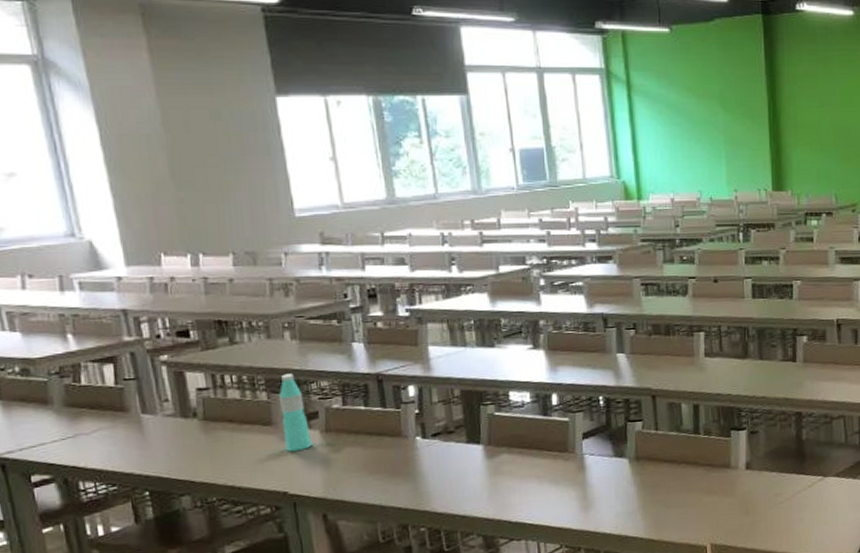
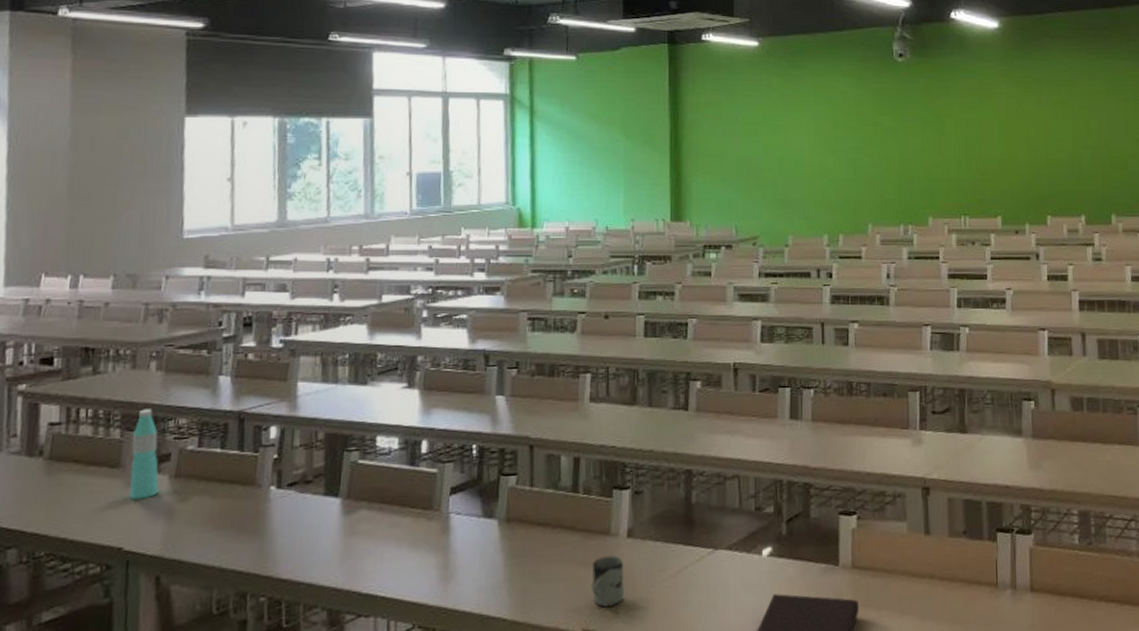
cup: none [716,484,745,526] -> present [591,555,624,608]

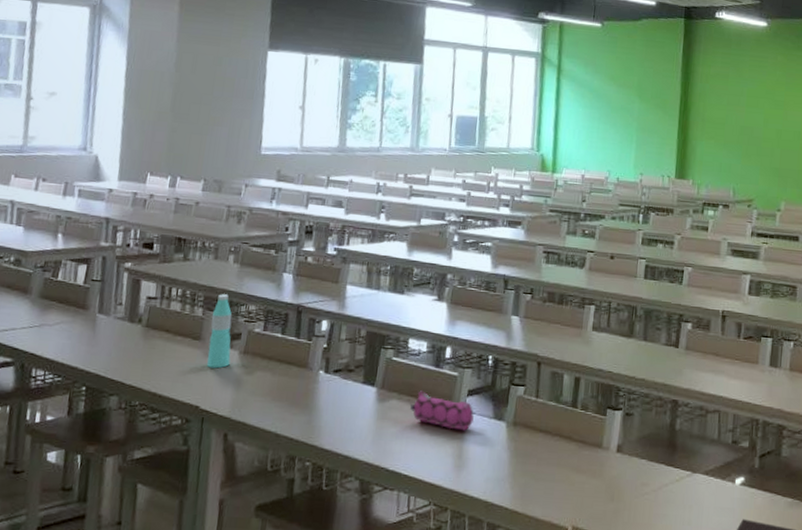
pencil case: none [383,495,460,536] -> present [410,391,474,431]
cup: present [591,555,624,608] -> none [582,465,612,511]

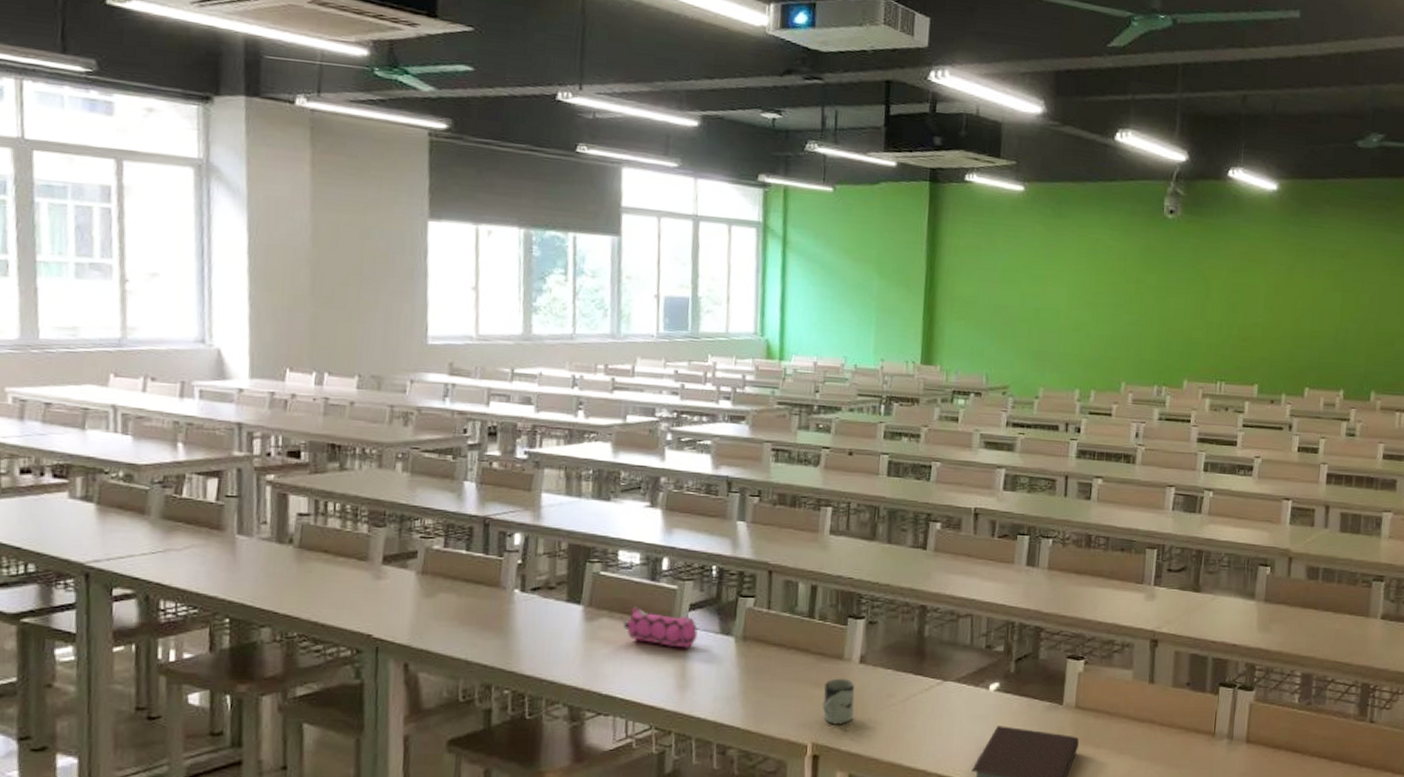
water bottle: present [206,294,232,369] -> none [377,507,406,592]
cup: none [582,465,612,511] -> present [822,678,855,725]

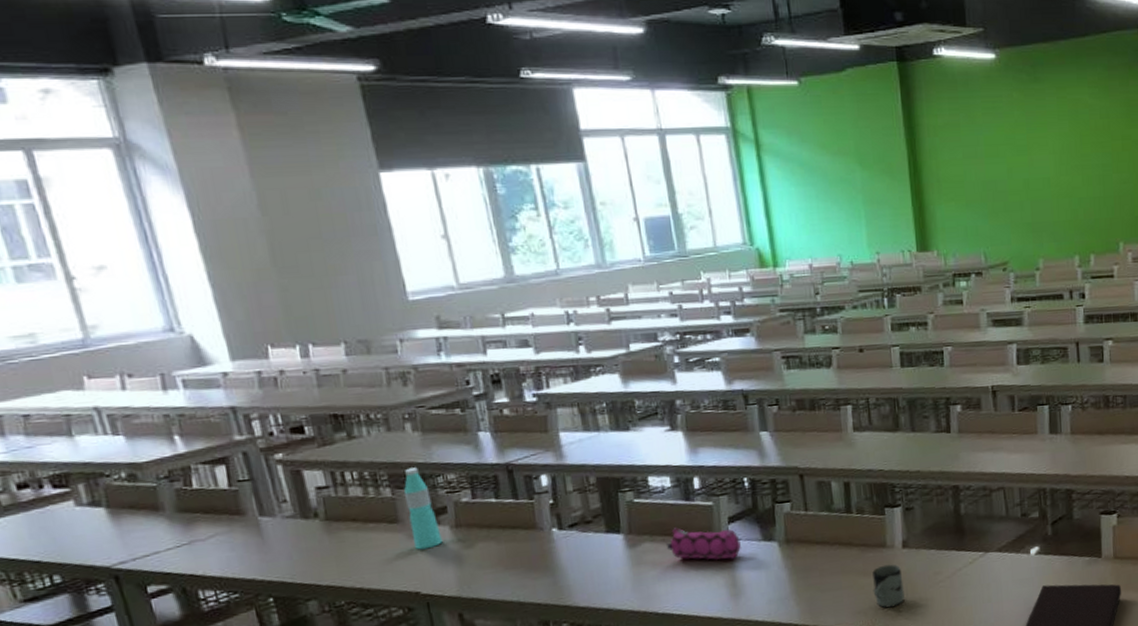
water bottle: none [377,507,406,592] -> present [403,467,443,550]

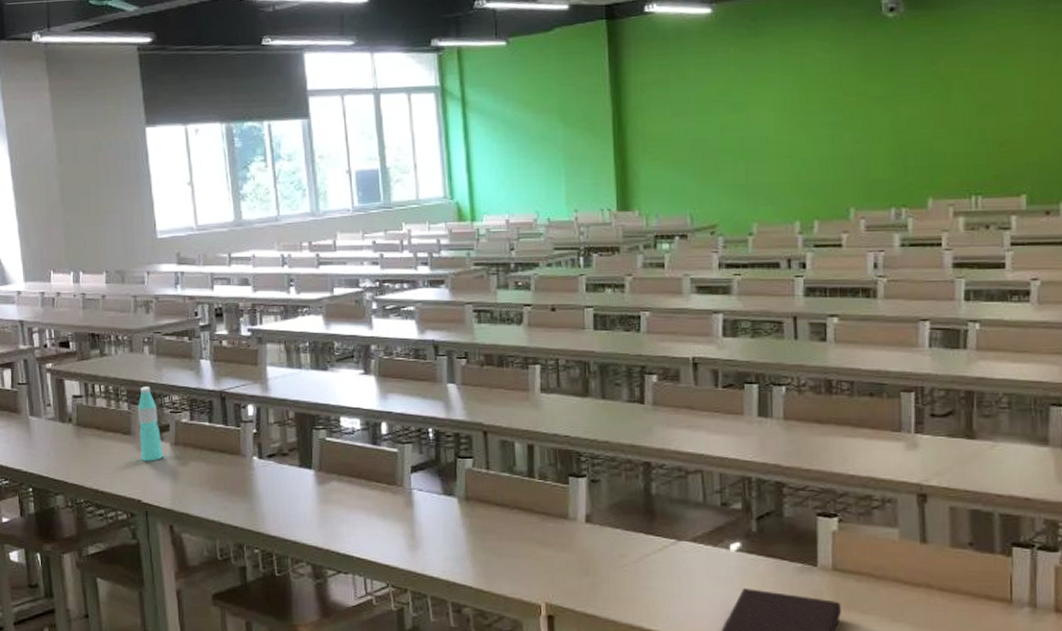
pencil case: present [667,528,742,560] -> none [352,470,423,509]
cup: present [872,564,905,609] -> none [551,538,585,586]

